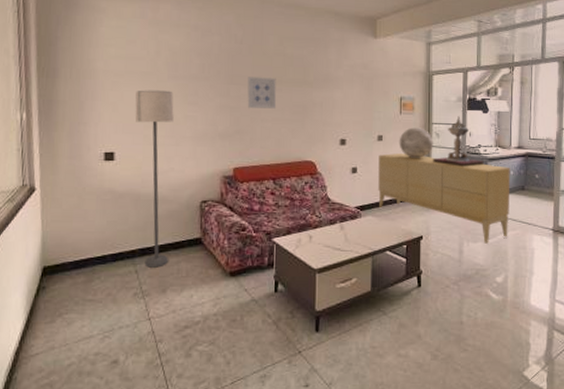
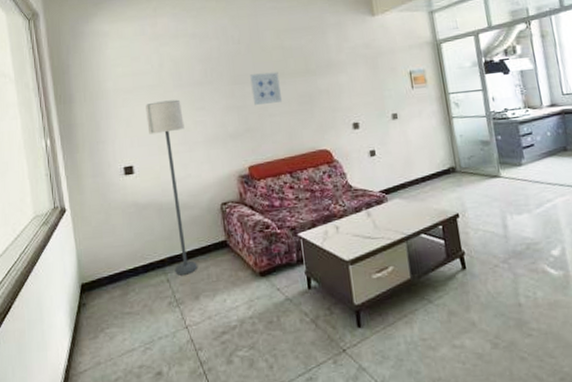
sideboard: present [378,153,510,244] -> none [396,128,557,215]
lamp: present [399,127,433,159] -> none [415,99,454,133]
decorative urn: present [433,115,484,167] -> none [456,80,515,135]

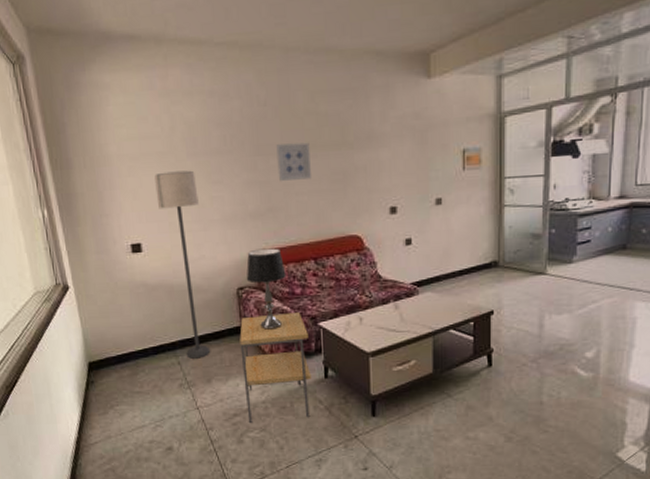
side table: none [225,223,296,340] -> present [239,311,312,423]
table lamp: none [228,164,265,244] -> present [246,248,286,331]

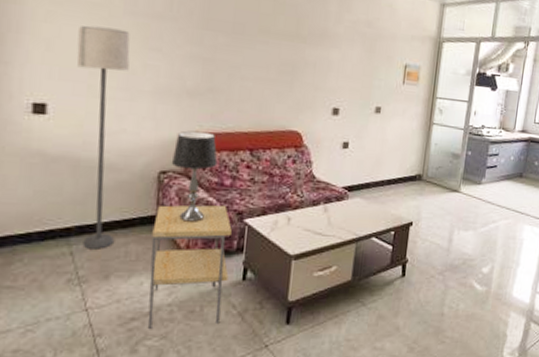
wall art: present [276,142,311,182] -> none [224,22,263,65]

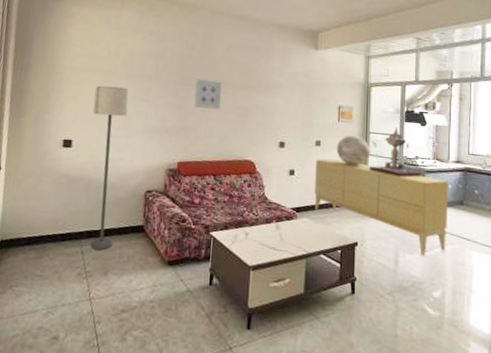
side table: present [148,204,232,328] -> none [134,217,200,322]
table lamp: present [171,130,218,224] -> none [154,159,189,234]
wall art: none [224,22,263,65] -> present [194,79,222,110]
sideboard: none [369,128,511,233] -> present [314,159,449,256]
lamp: none [398,100,436,137] -> present [336,135,370,166]
decorative urn: none [433,91,486,149] -> present [370,126,421,178]

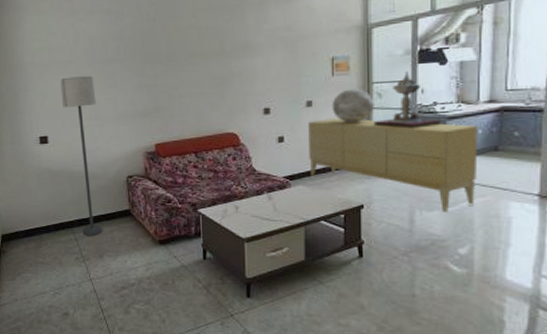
wall art: present [194,79,222,110] -> none [163,52,193,86]

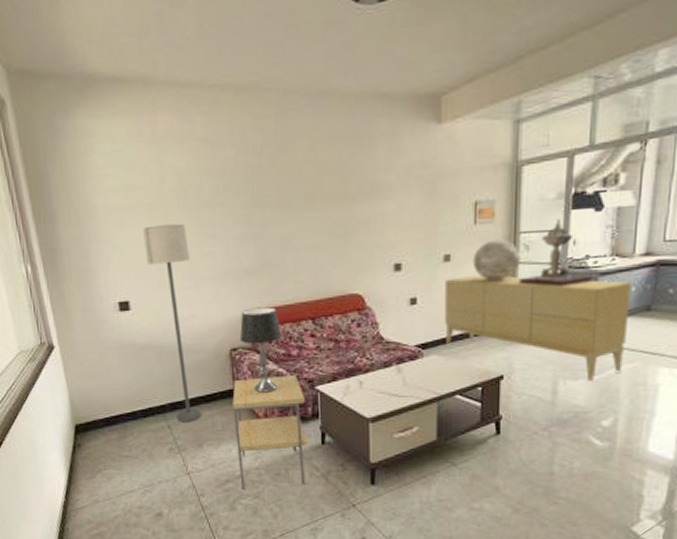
side table: none [128,198,191,296] -> present [232,374,308,489]
table lamp: none [135,142,170,215] -> present [239,307,282,394]

